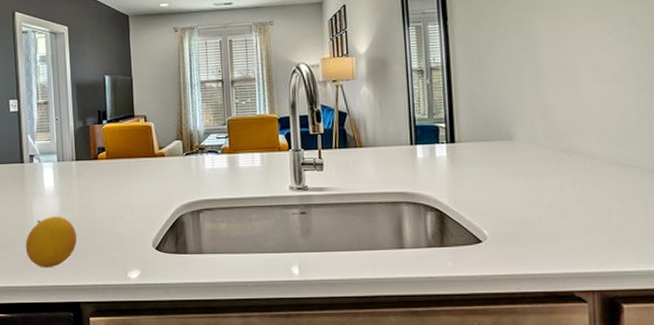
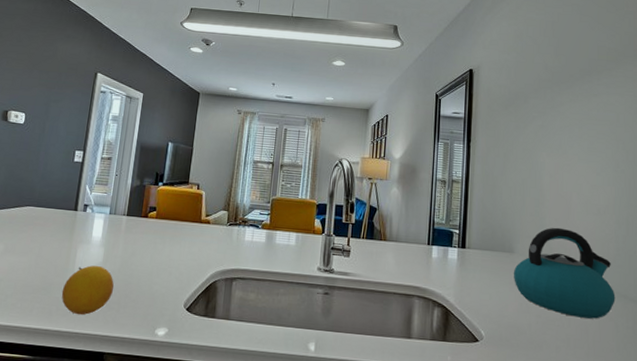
kettle: none [514,103,642,202] -> present [513,227,616,319]

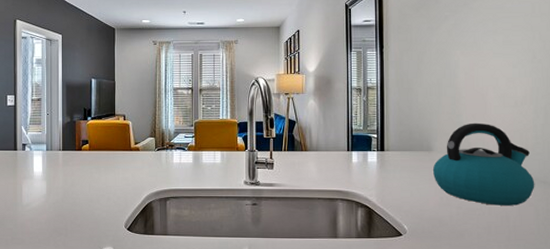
fruit: present [61,265,114,315] -> none [14,197,59,242]

